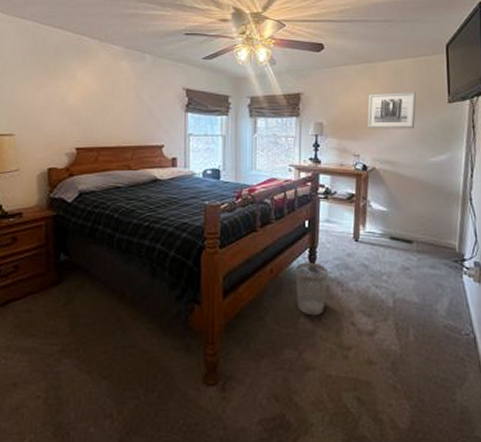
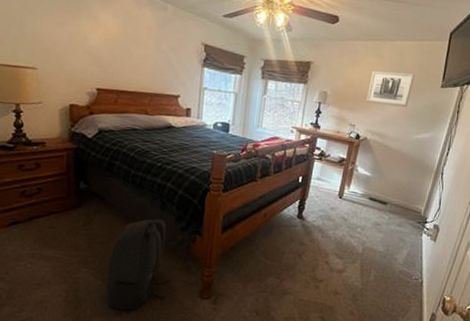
backpack: none [92,288,169,410] -> present [106,218,171,311]
wastebasket: present [295,262,328,316] -> none [283,210,313,254]

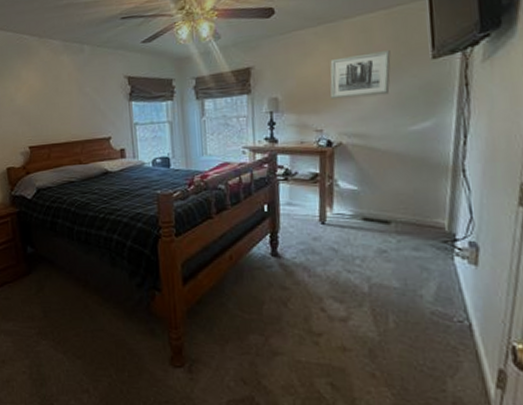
backpack: present [106,218,171,311] -> none [66,276,136,386]

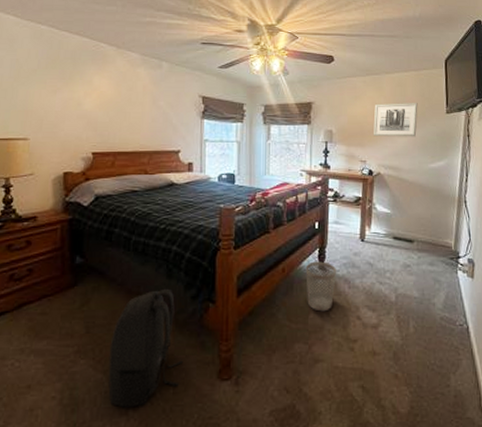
backpack: none [66,276,136,386] -> present [108,288,184,408]
wastebasket: none [256,247,293,302] -> present [305,261,336,312]

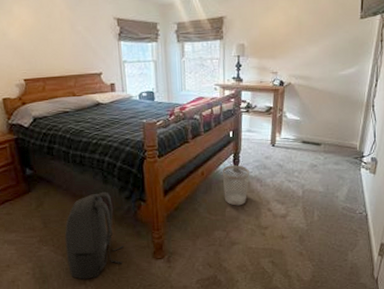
wall art: present [373,103,418,137] -> none [285,10,331,48]

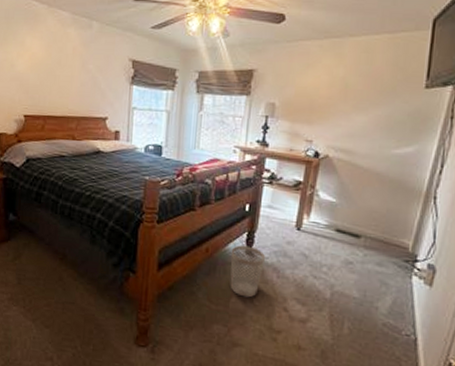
backpack: present [64,191,125,279] -> none [36,253,104,355]

